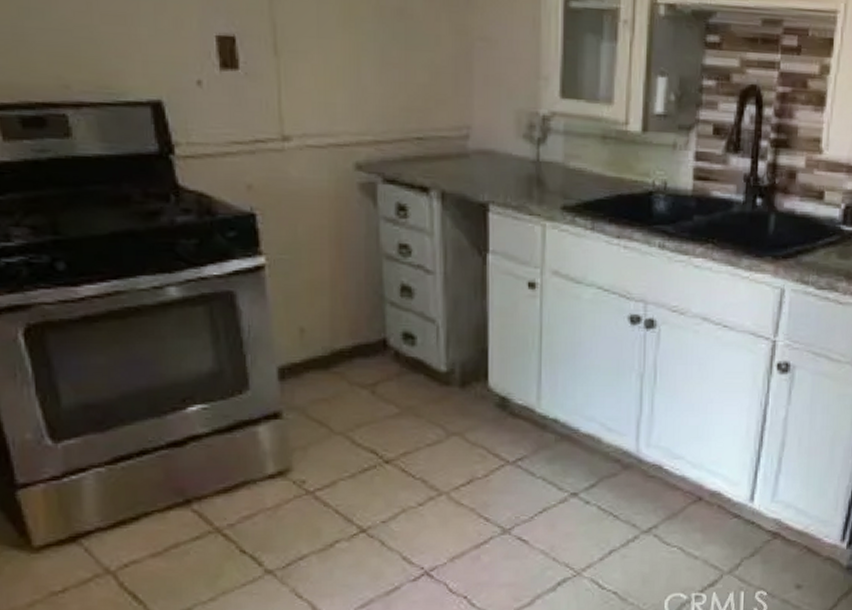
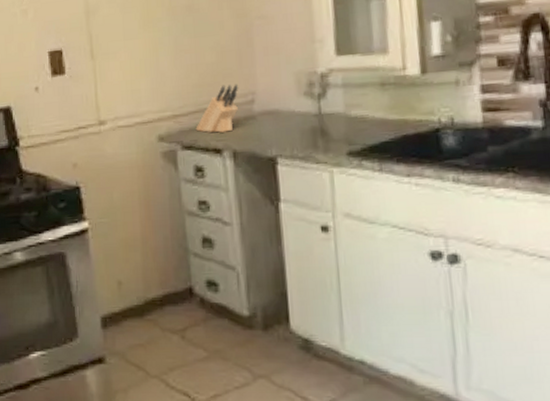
knife block: none [400,112,453,169] -> present [195,83,239,133]

